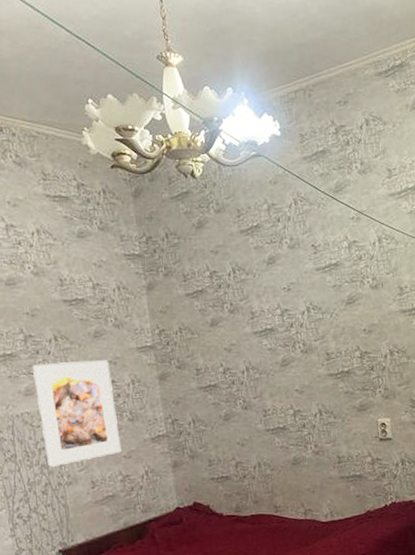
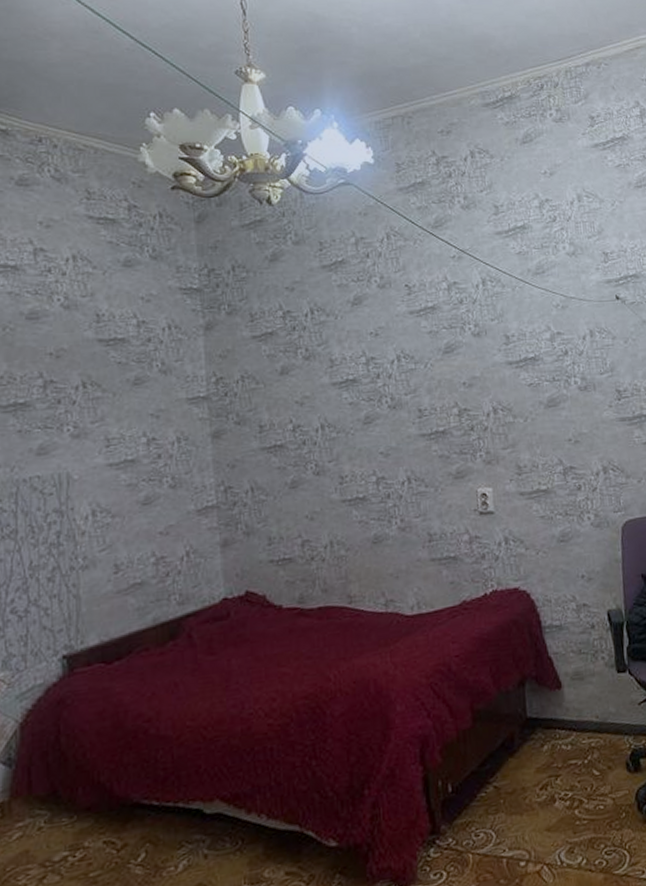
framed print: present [32,360,122,467] -> none [51,412,158,546]

